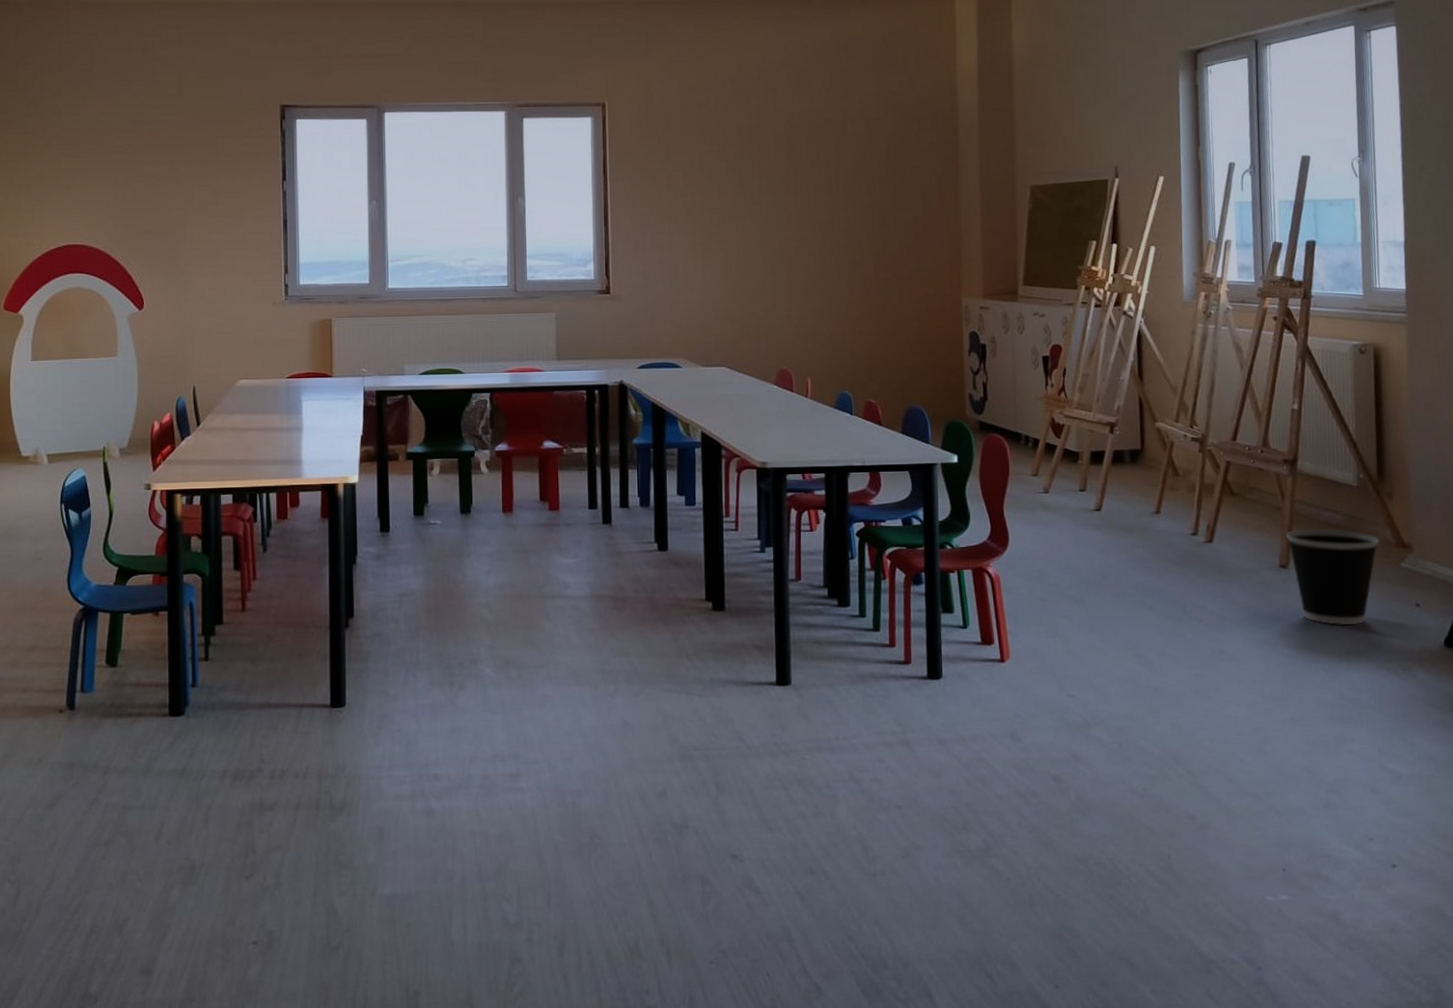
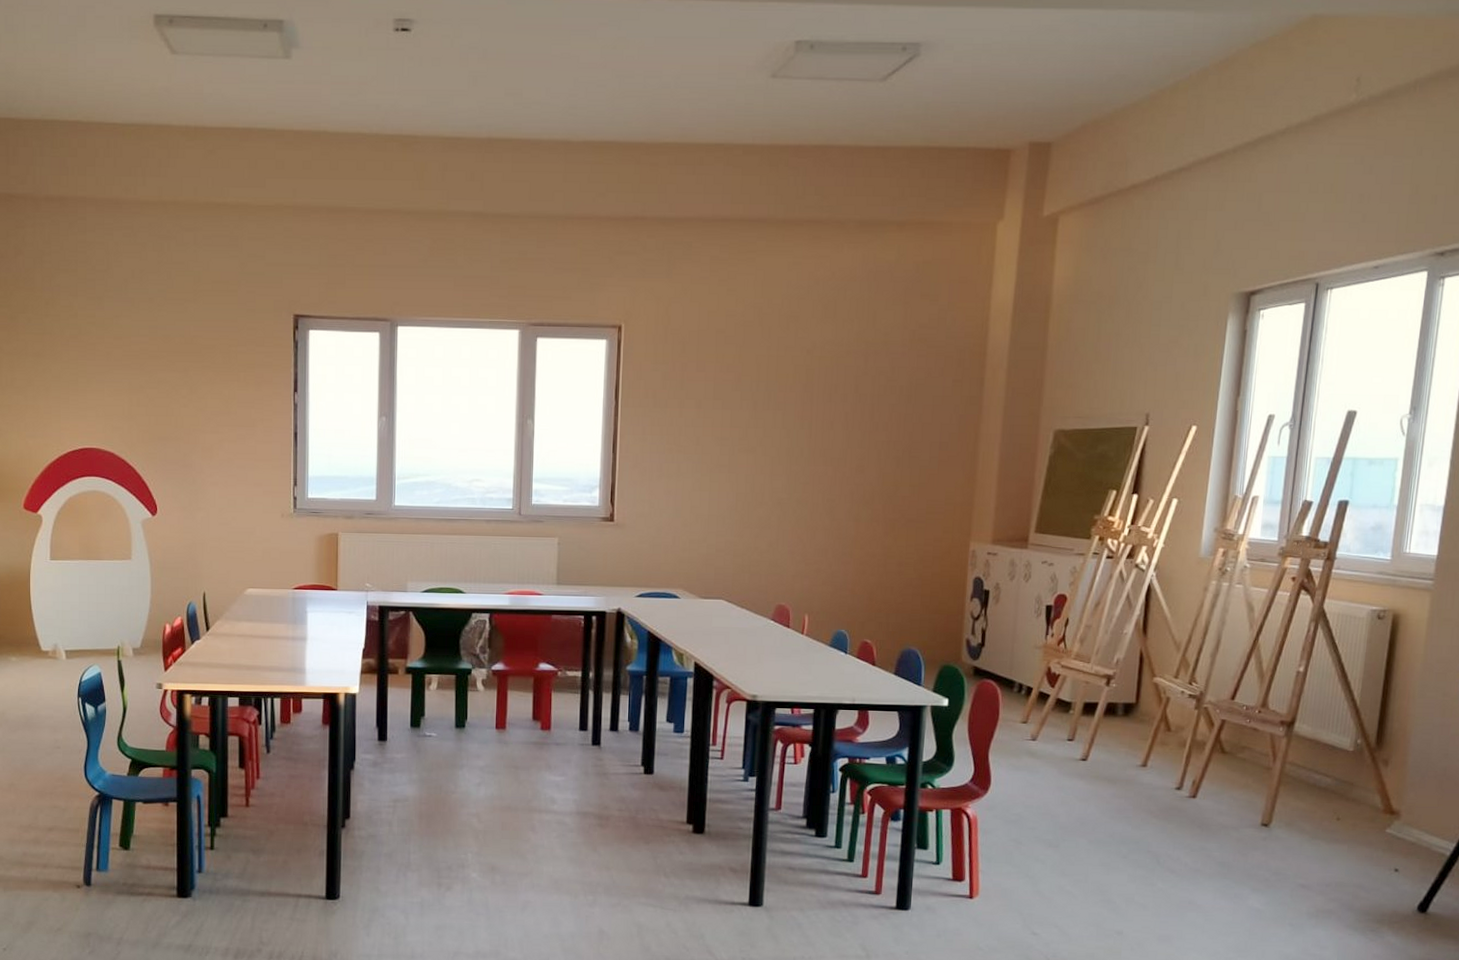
wastebasket: present [1286,529,1379,625] -> none [1272,790,1367,886]

